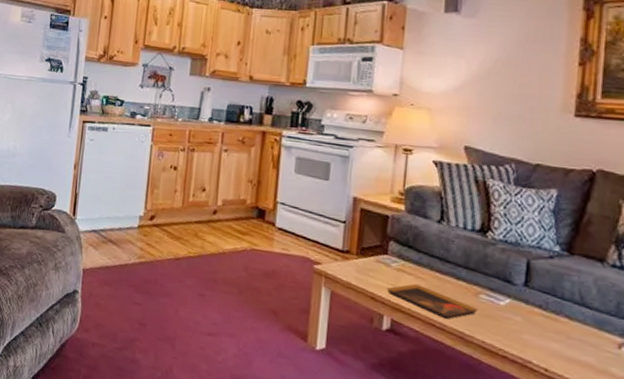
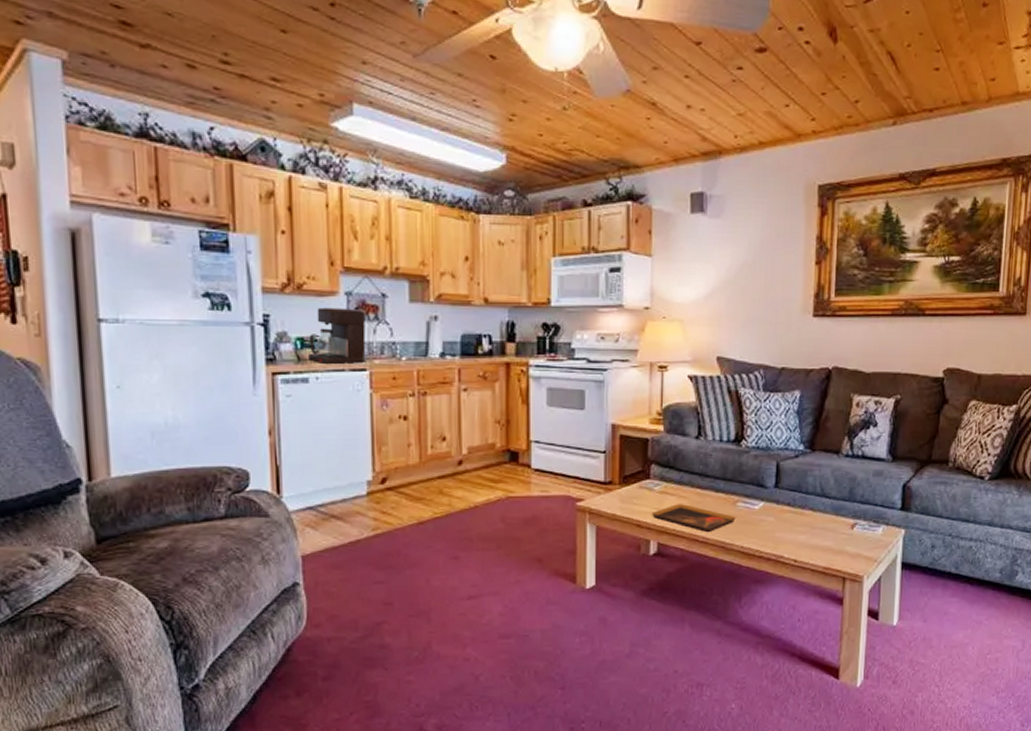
coffee maker: none [110,74,155,121] -> present [308,307,366,365]

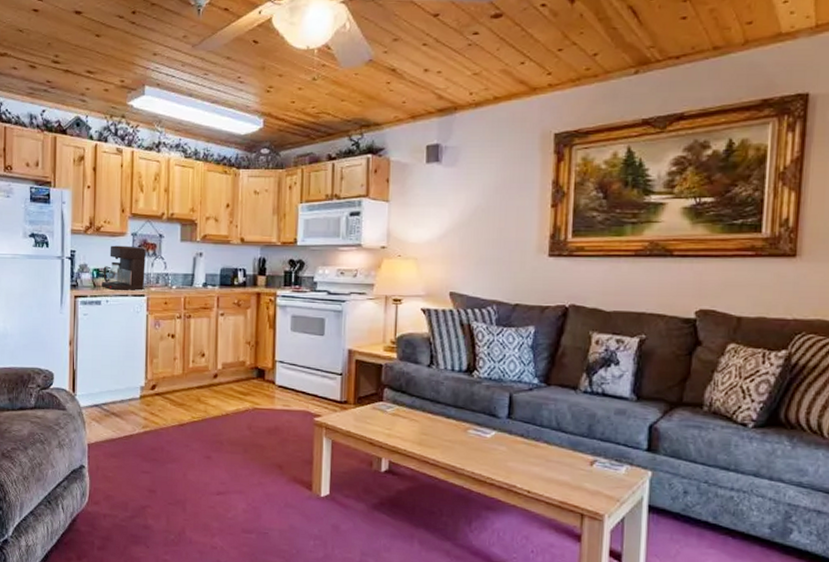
decorative tray: present [652,503,736,532] -> none [384,425,467,455]

